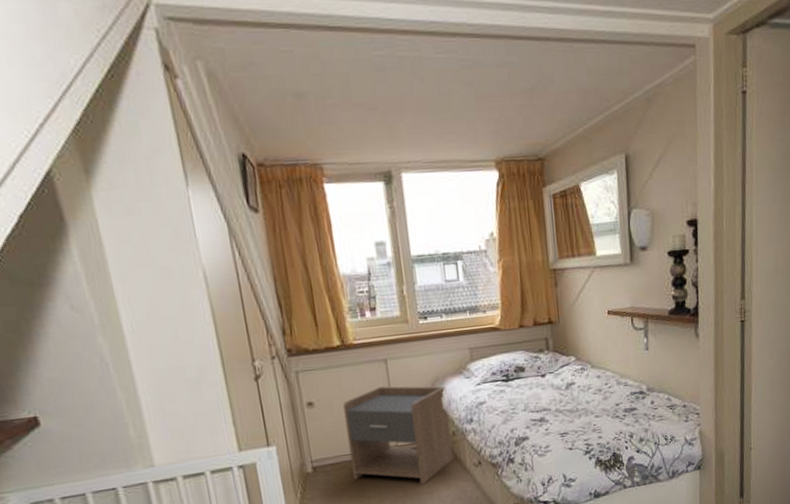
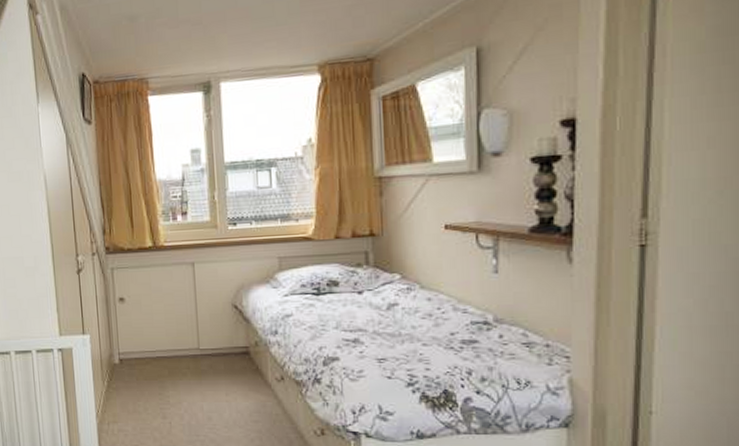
nightstand: present [342,386,453,486] -> none [150,289,254,393]

